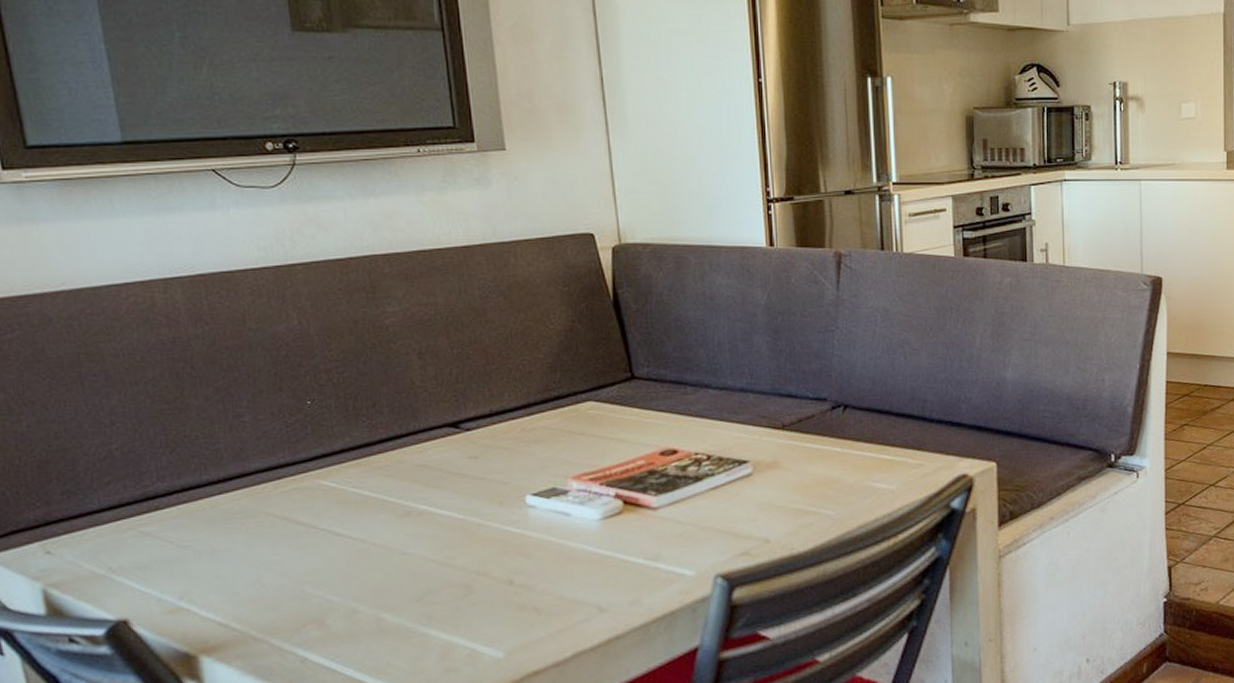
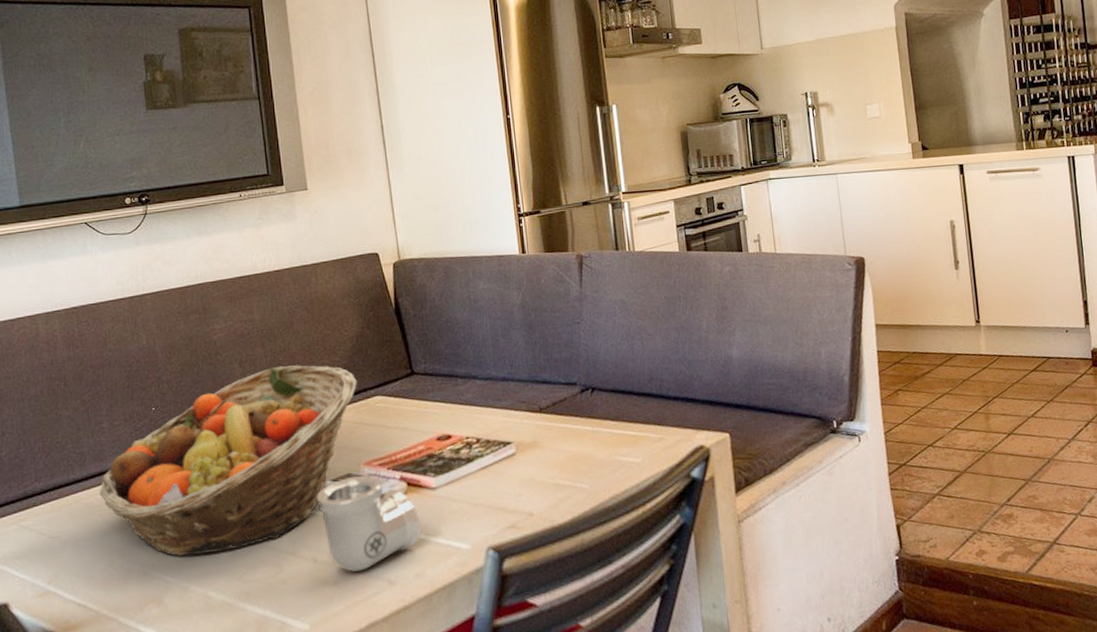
fruit basket: none [242,360,565,573] -> present [100,365,357,556]
pipe fitting: none [514,490,639,597] -> present [317,474,421,572]

